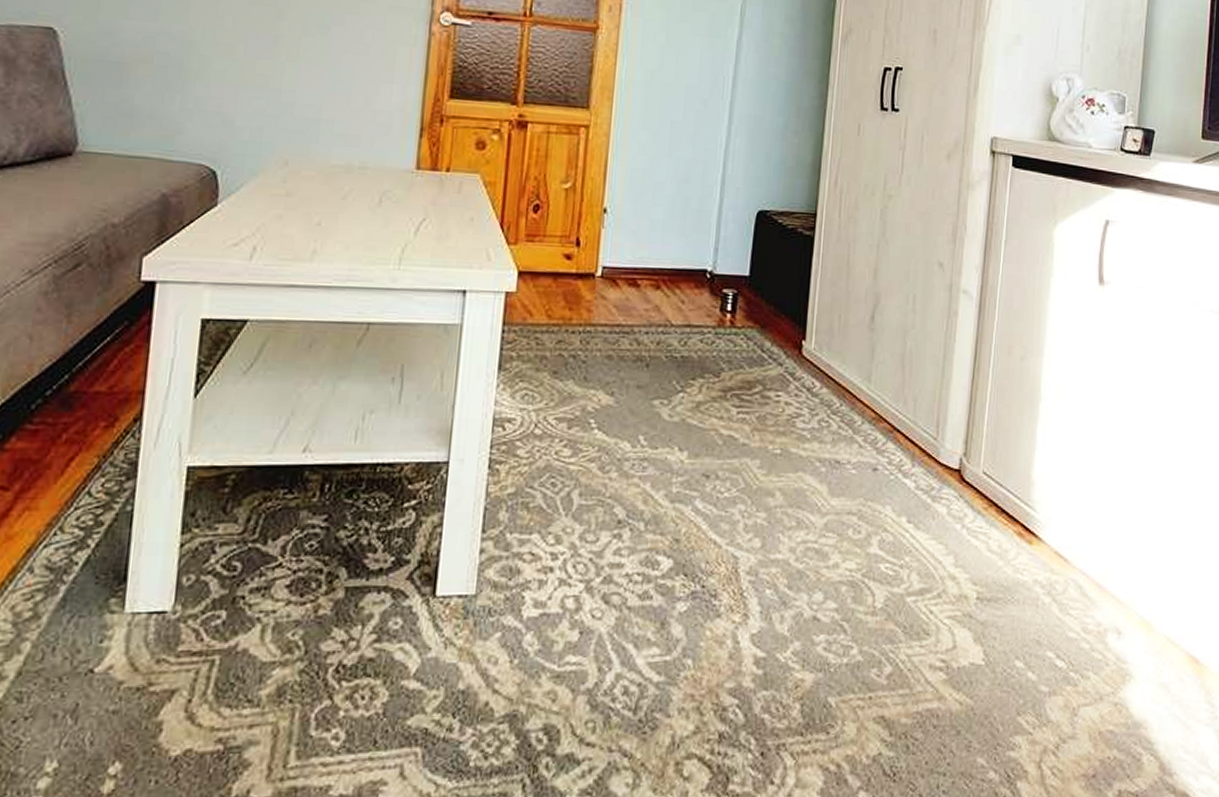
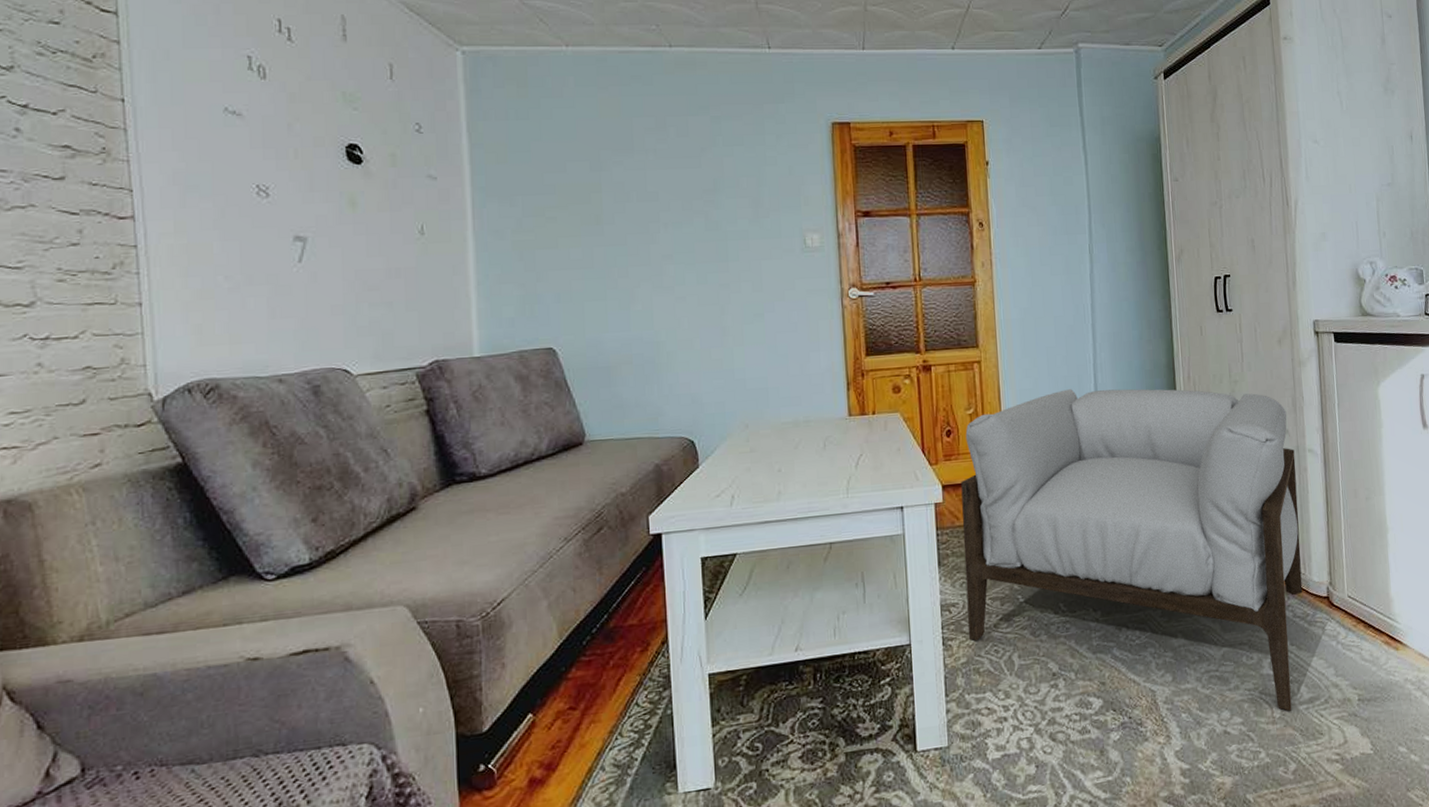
armchair: none [521,175,947,602] -> present [961,389,1303,711]

